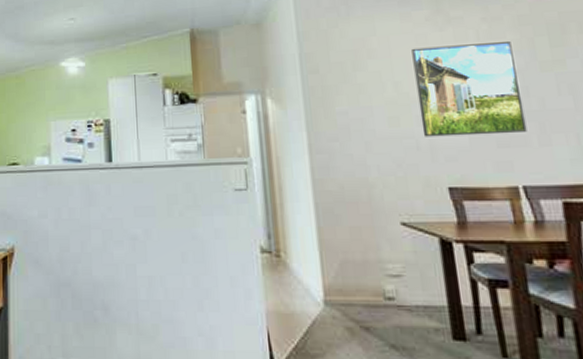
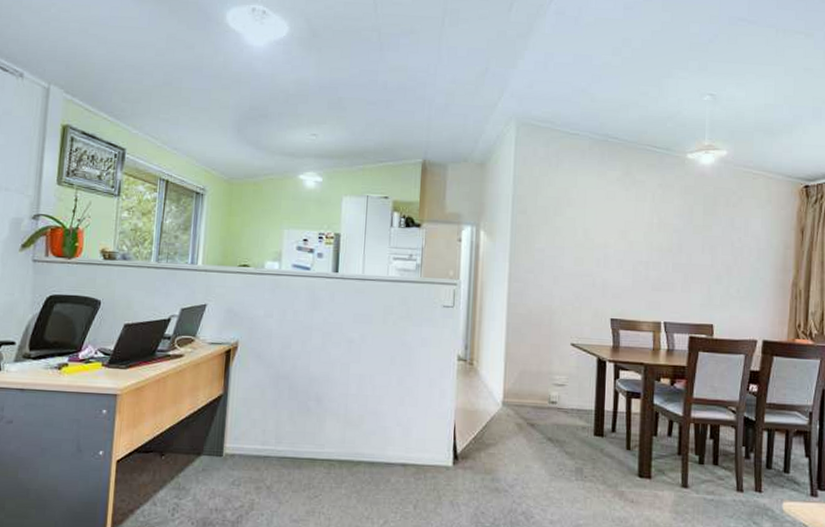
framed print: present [411,42,527,137] -> none [599,202,677,280]

